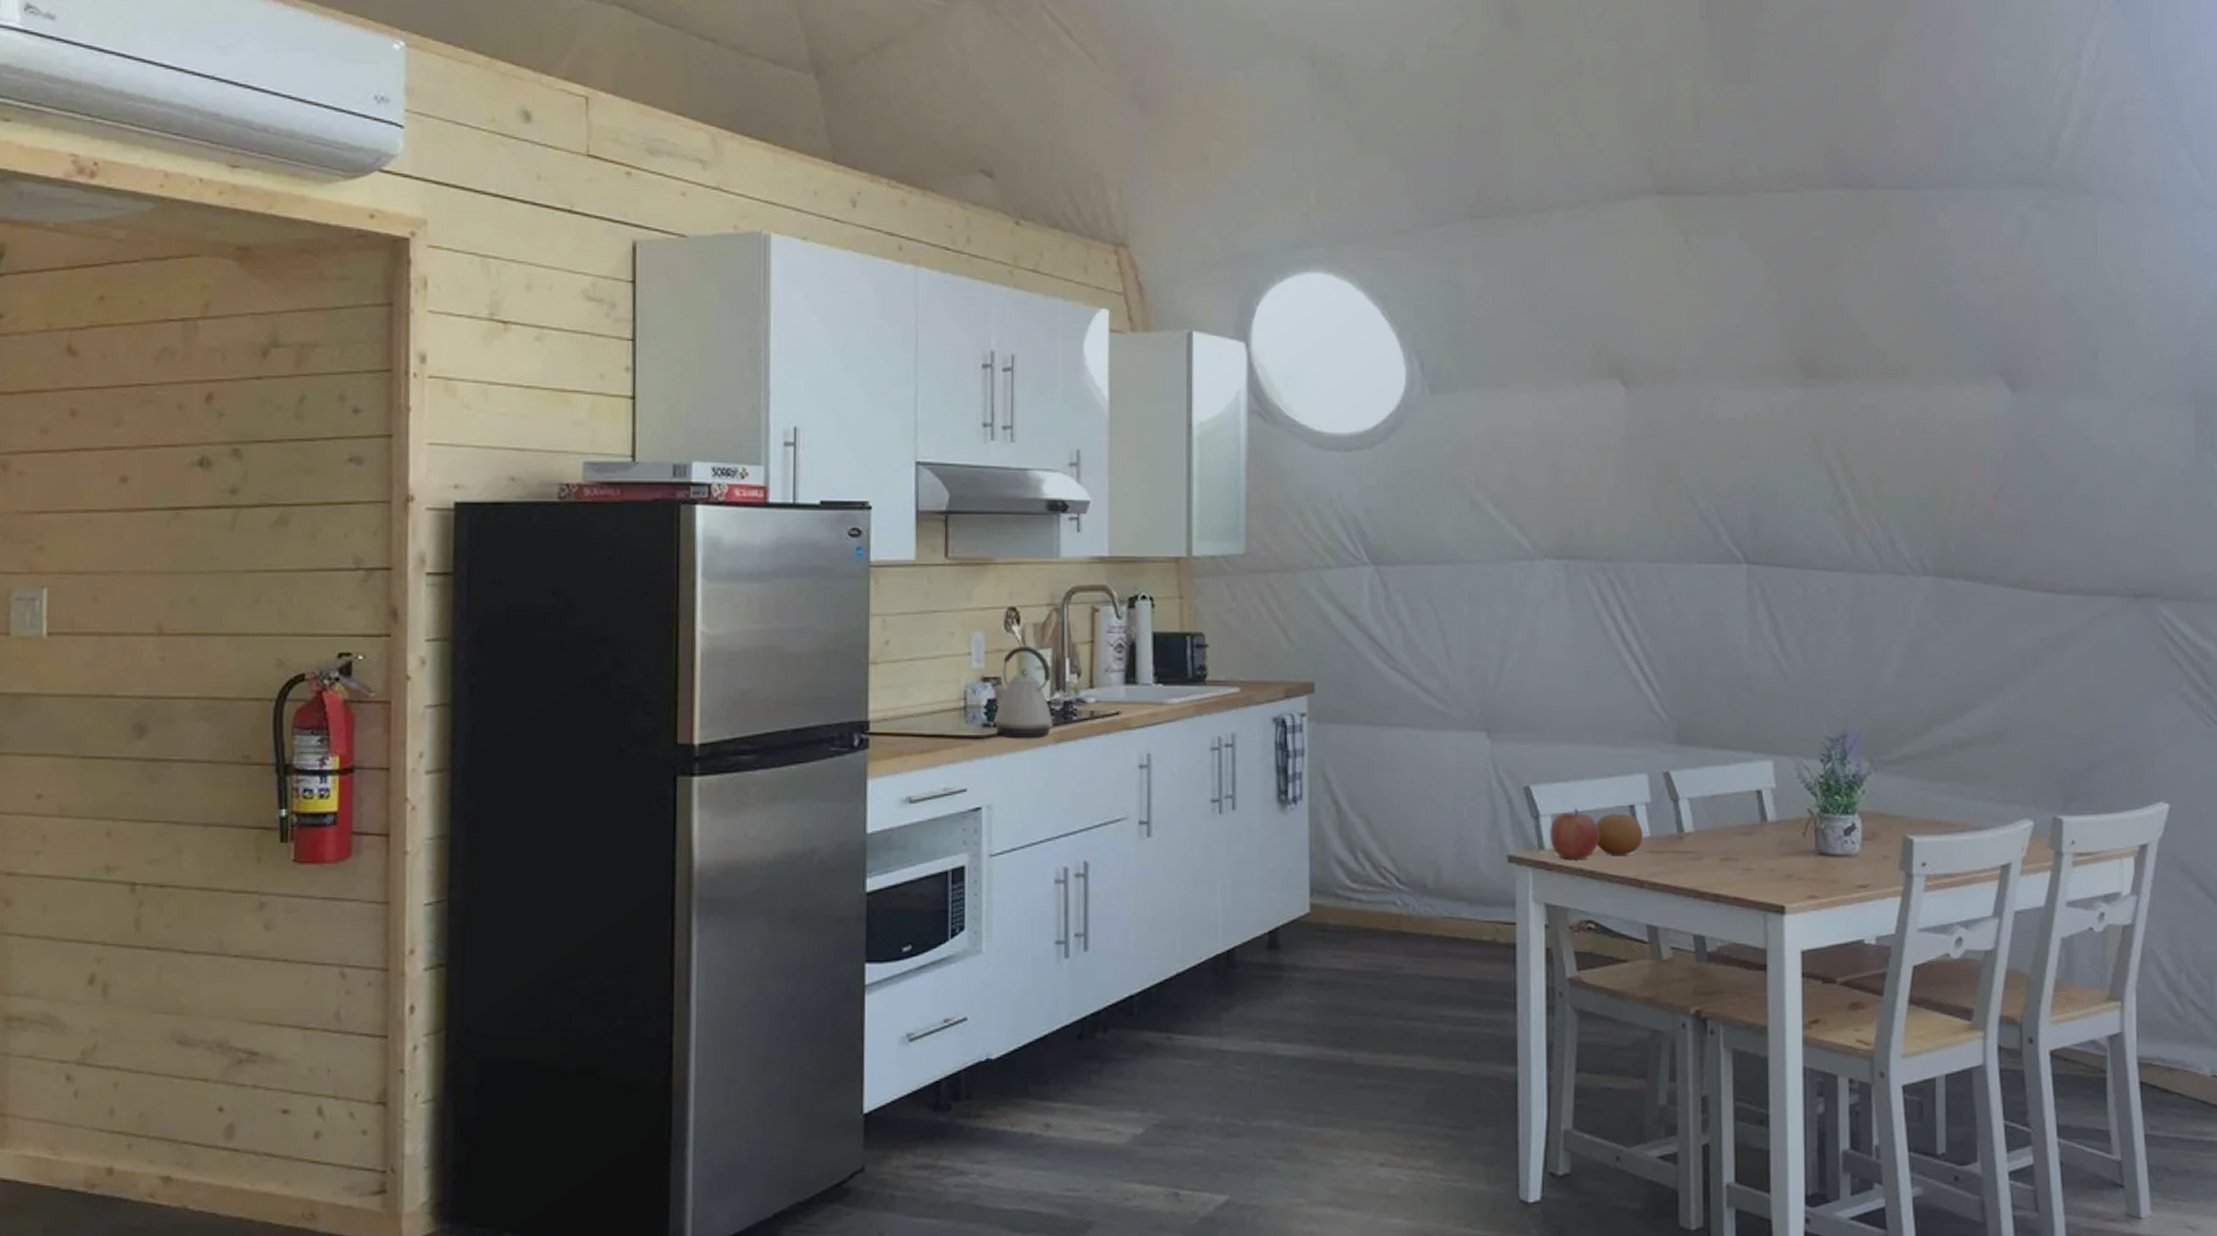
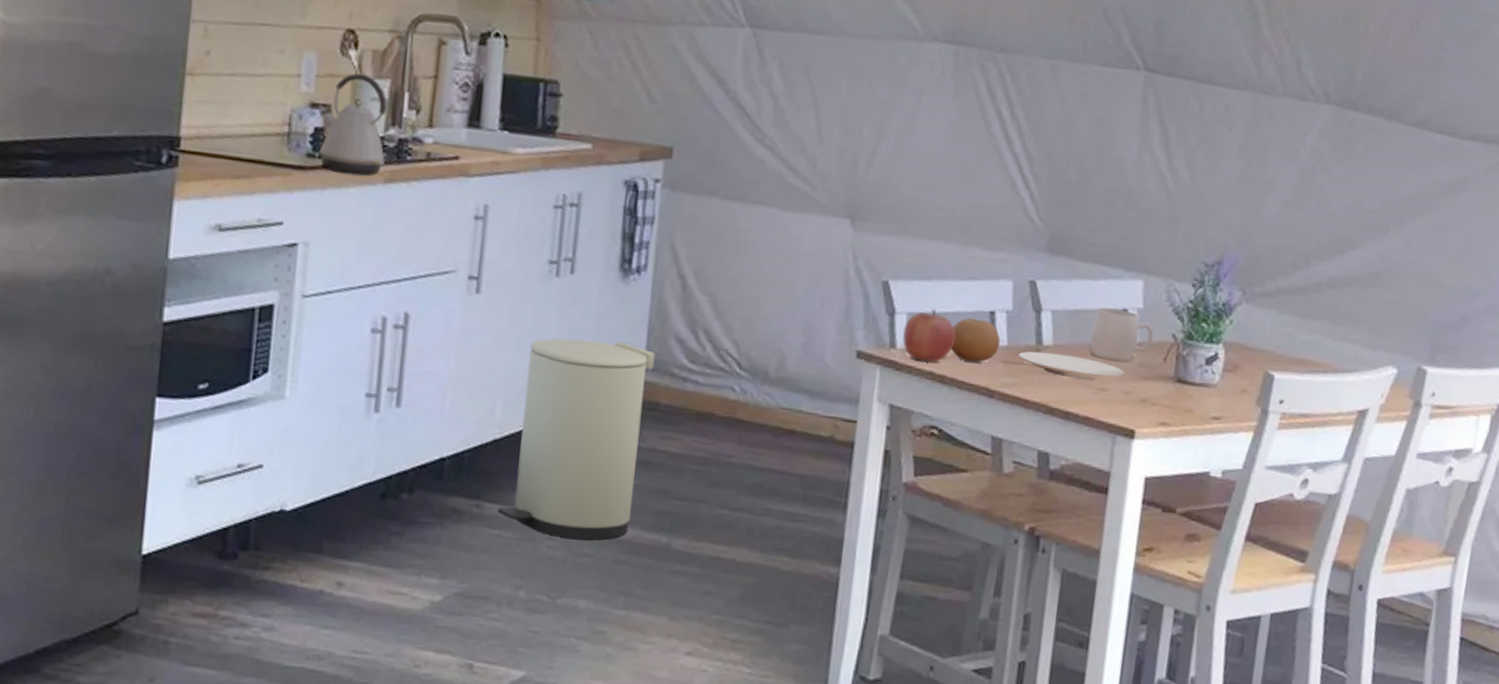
pedal bin: none [1188,869,1319,1063] -> present [498,338,655,540]
plate: none [1662,839,1766,862] -> present [1018,351,1124,380]
mug: none [1730,791,1790,841] -> present [1089,307,1154,363]

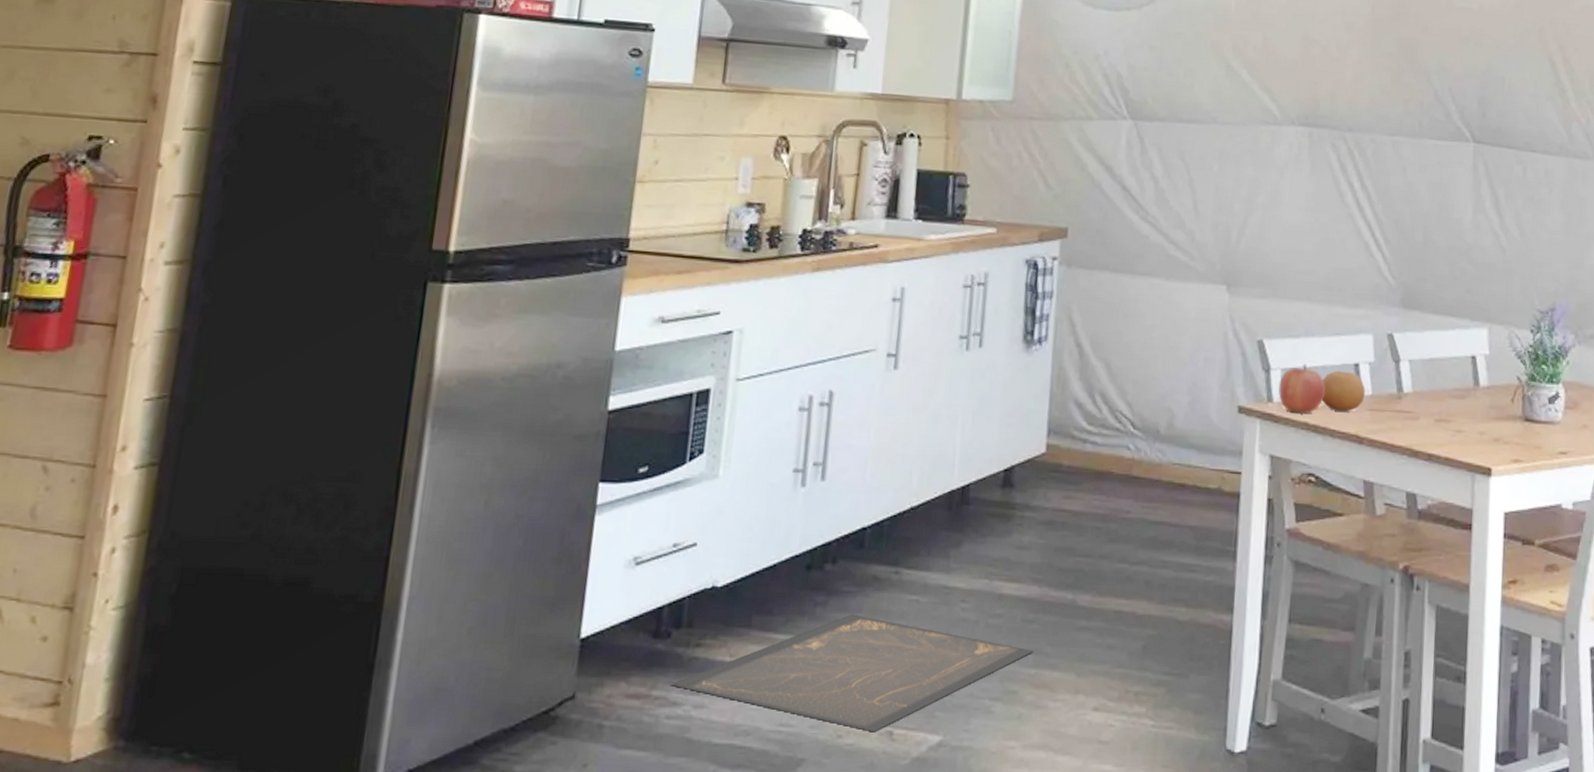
doormat: none [238,545,625,664] -> present [670,614,1034,733]
kettle: present [319,72,388,178] -> none [753,174,815,268]
pedal bin: present [498,338,655,540] -> none [915,407,1057,601]
plate: present [1018,351,1124,380] -> none [1382,398,1477,423]
mug: present [1089,307,1154,363] -> none [1445,355,1501,406]

